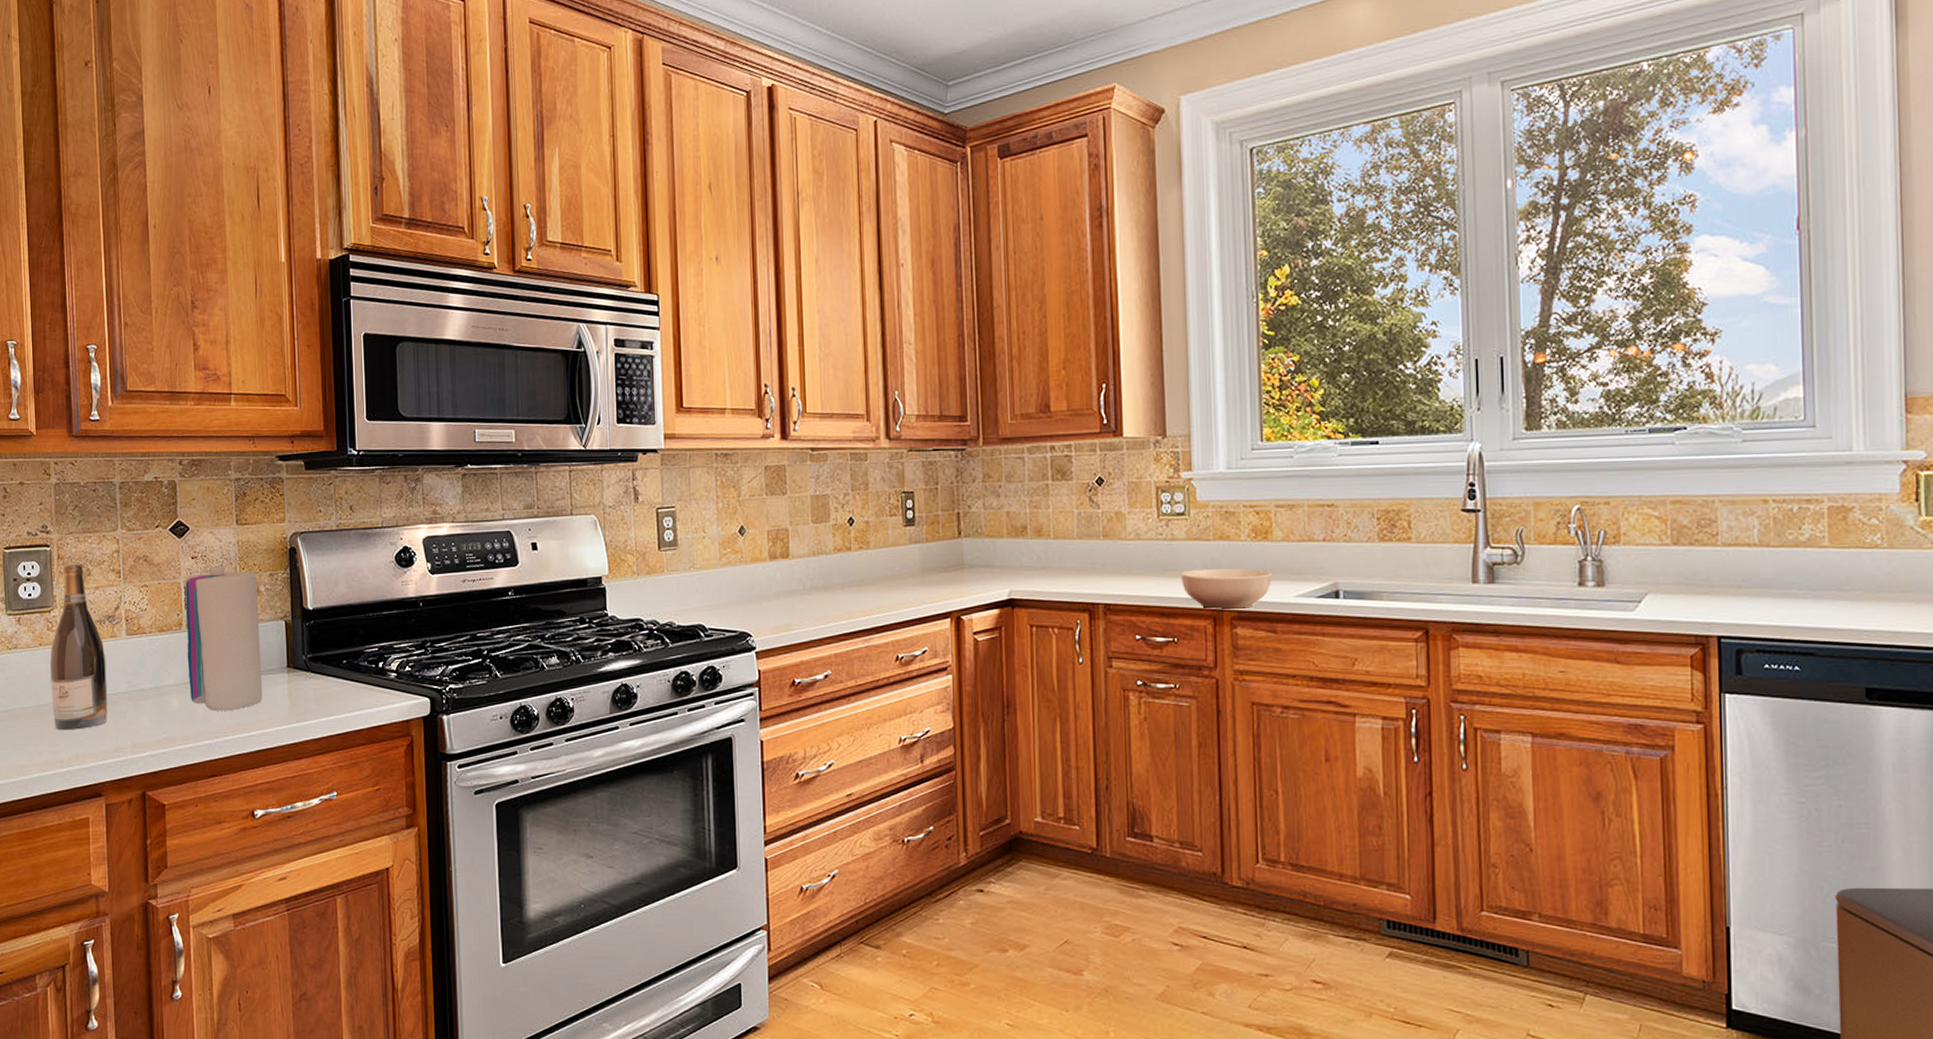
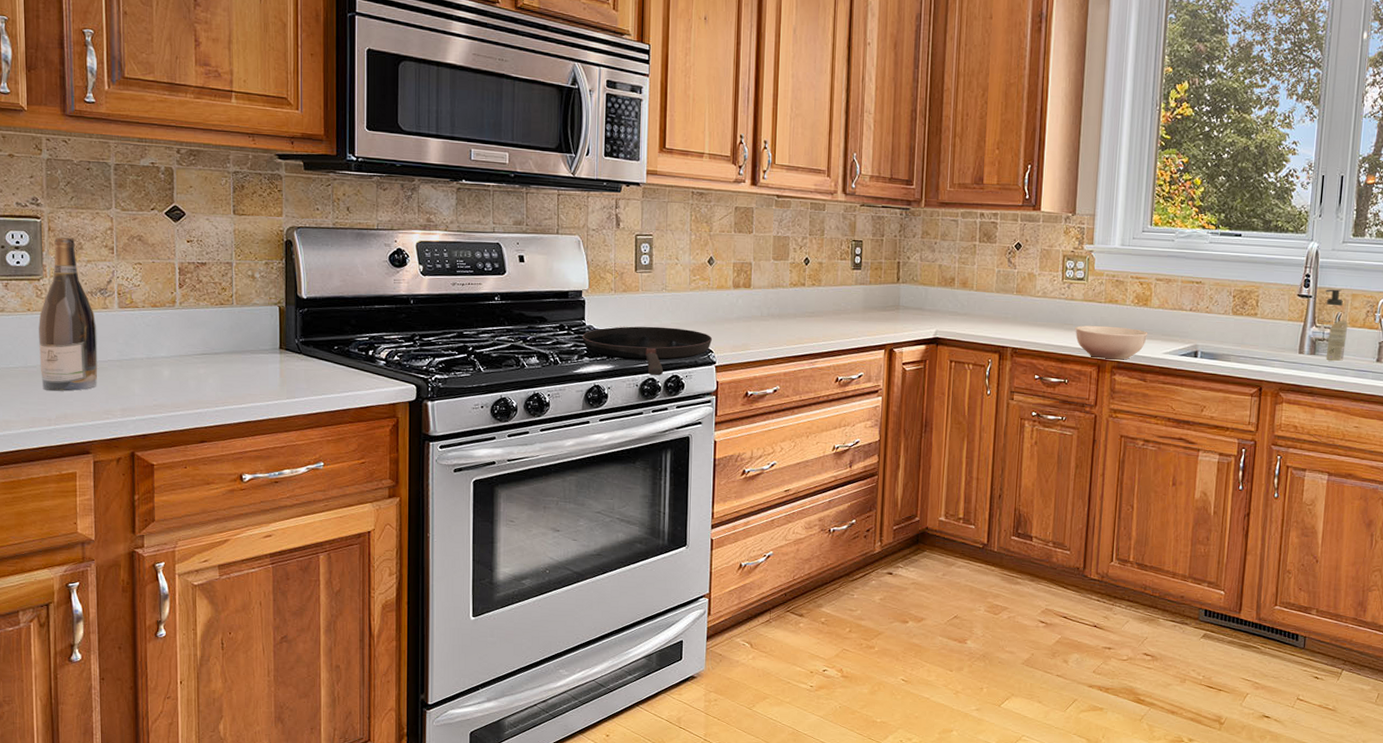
paper towel holder: present [185,567,262,711] -> none [180,251,254,384]
frying pan: none [605,611,751,669] -> present [582,326,713,376]
soap dispenser: none [1492,498,1534,590] -> present [1316,289,1348,362]

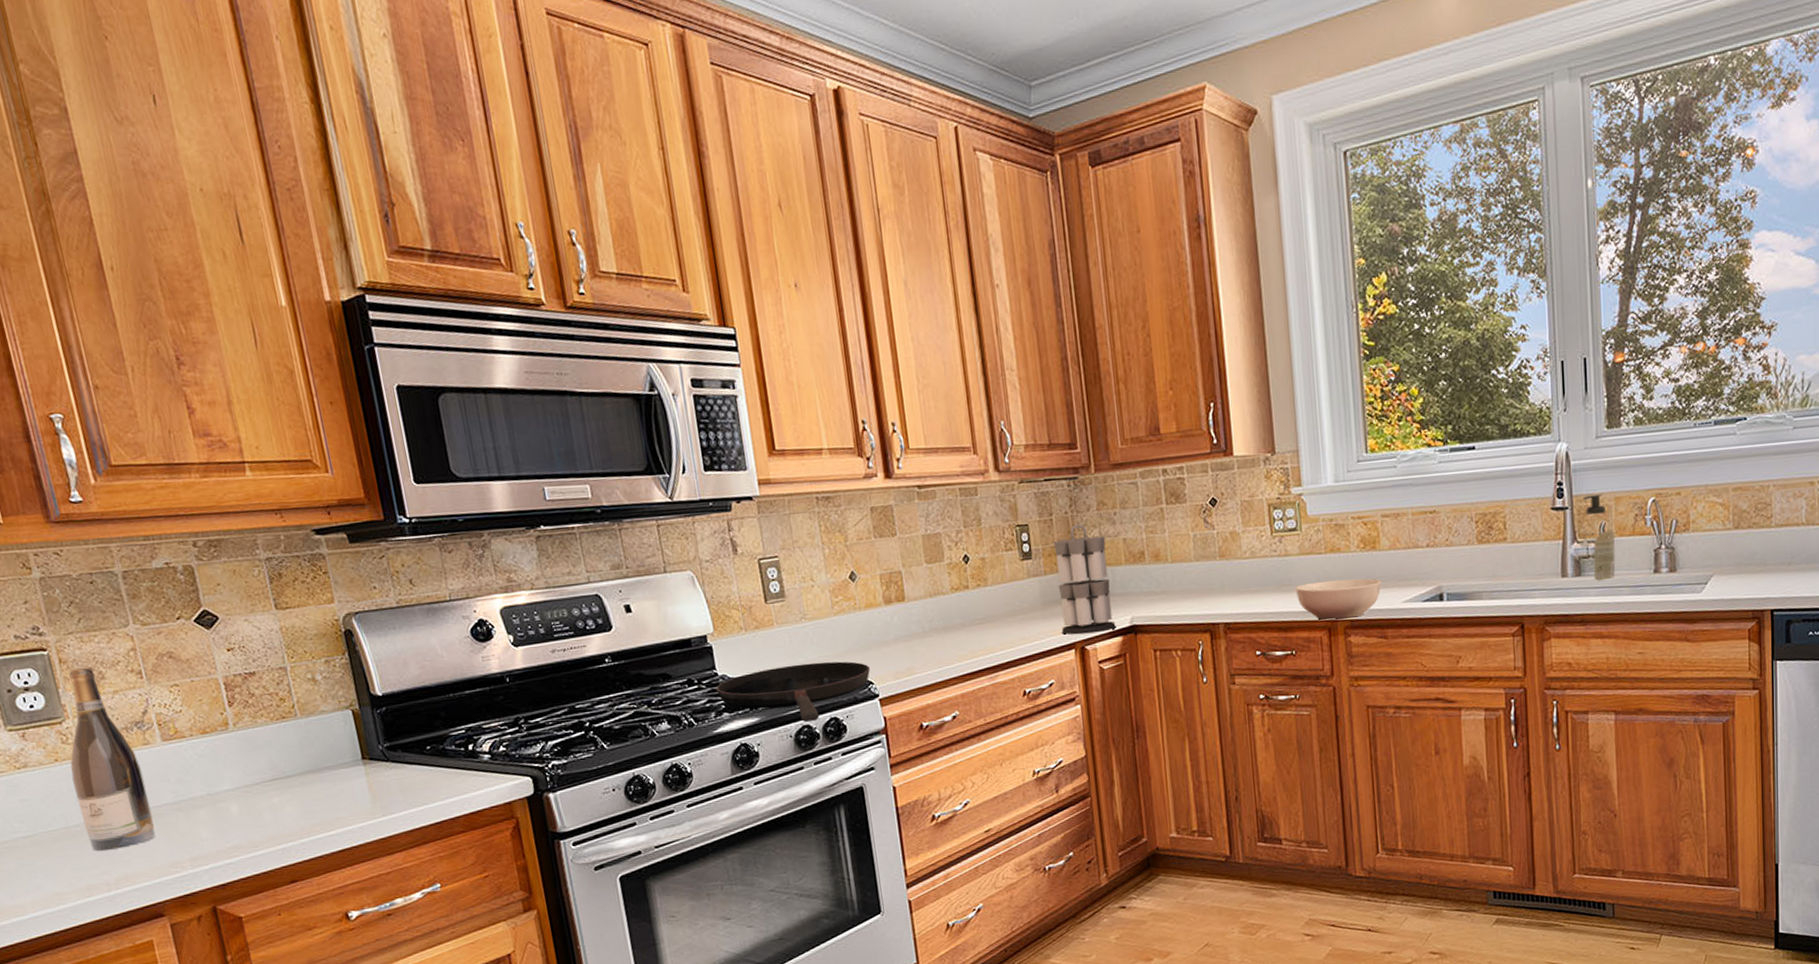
spice rack: none [876,247,925,340] -> present [1053,524,1116,635]

